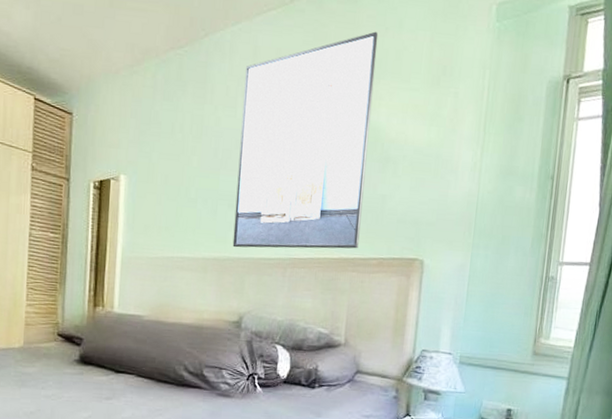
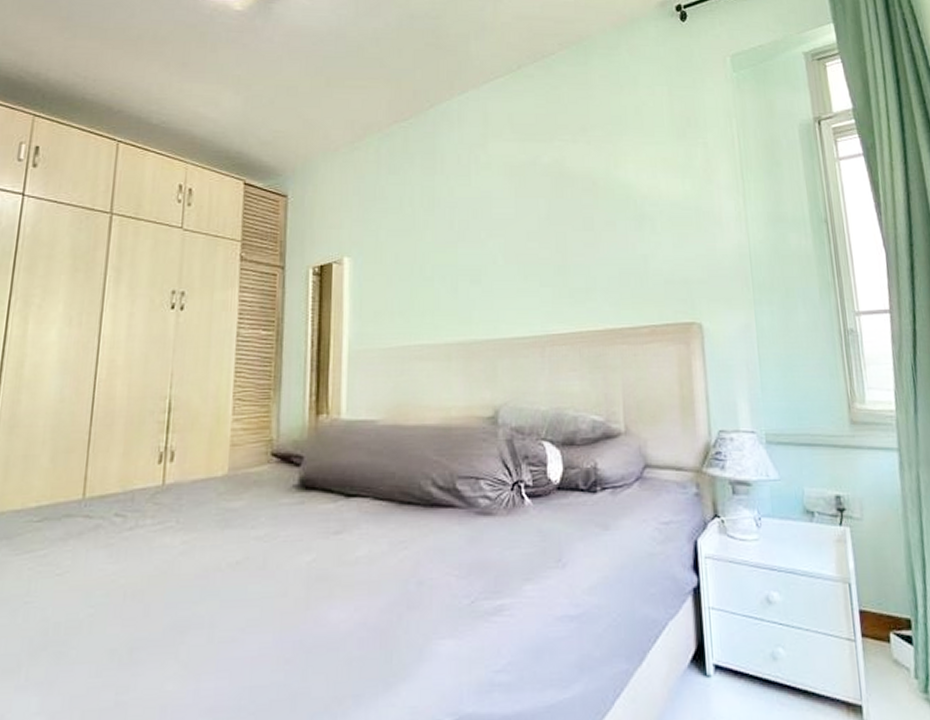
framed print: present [232,31,379,249] -> none [477,90,625,328]

